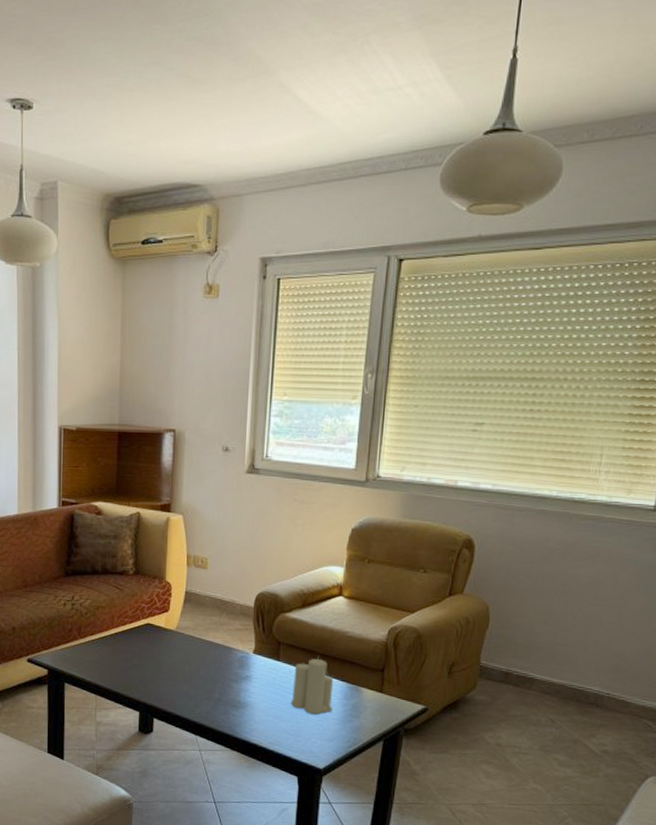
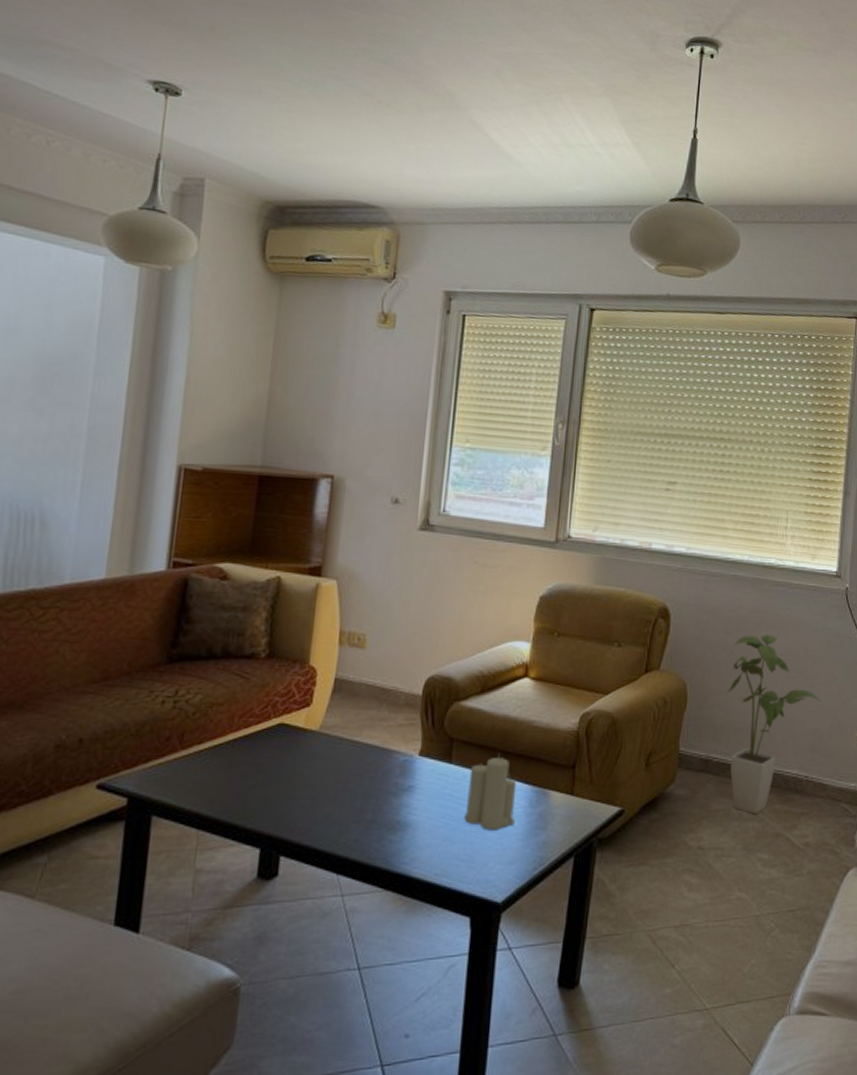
house plant: none [530,565,628,722] -> present [727,635,821,815]

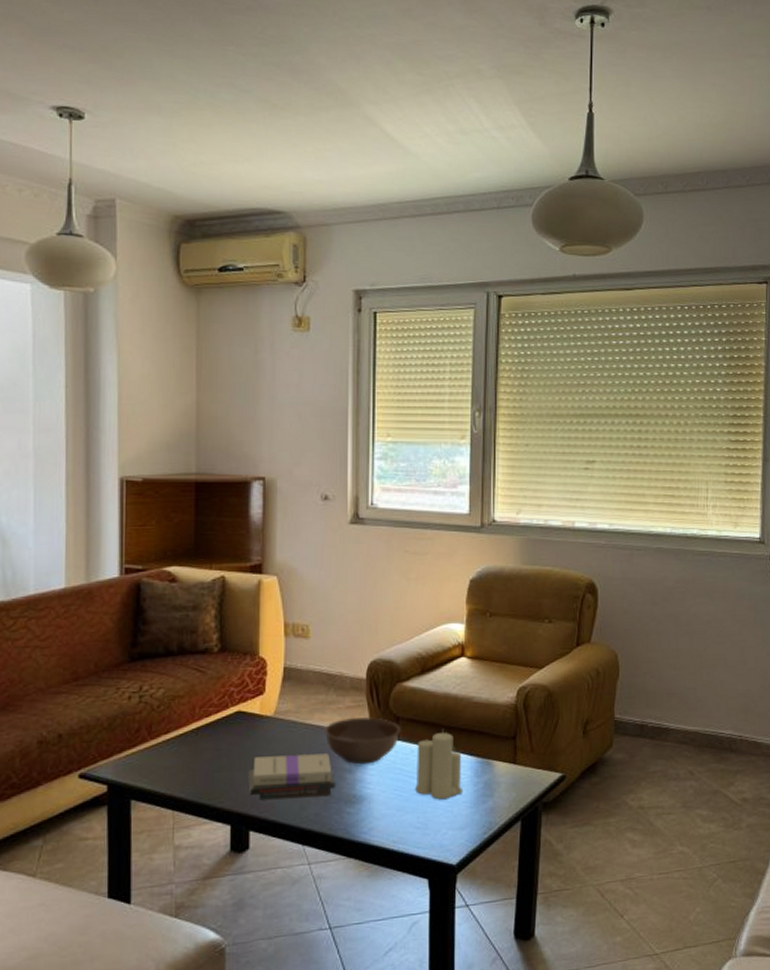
books: none [284,774,379,823] -> present [248,753,335,801]
bowl: none [372,737,455,788] -> present [325,717,401,765]
house plant: present [727,635,821,815] -> none [658,603,751,774]

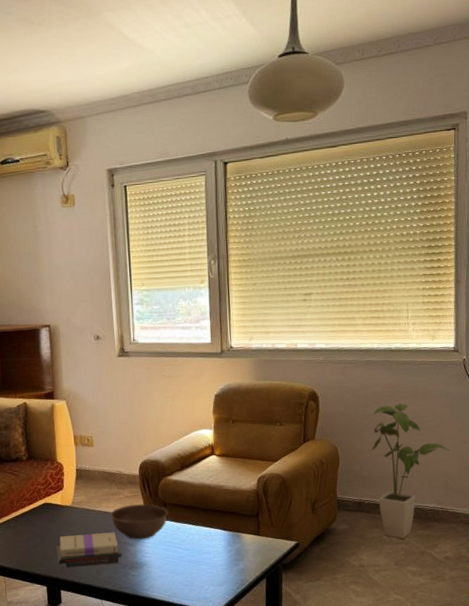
candle: present [415,728,464,800] -> none [181,510,220,564]
house plant: none [658,603,751,774] -> present [371,403,449,539]

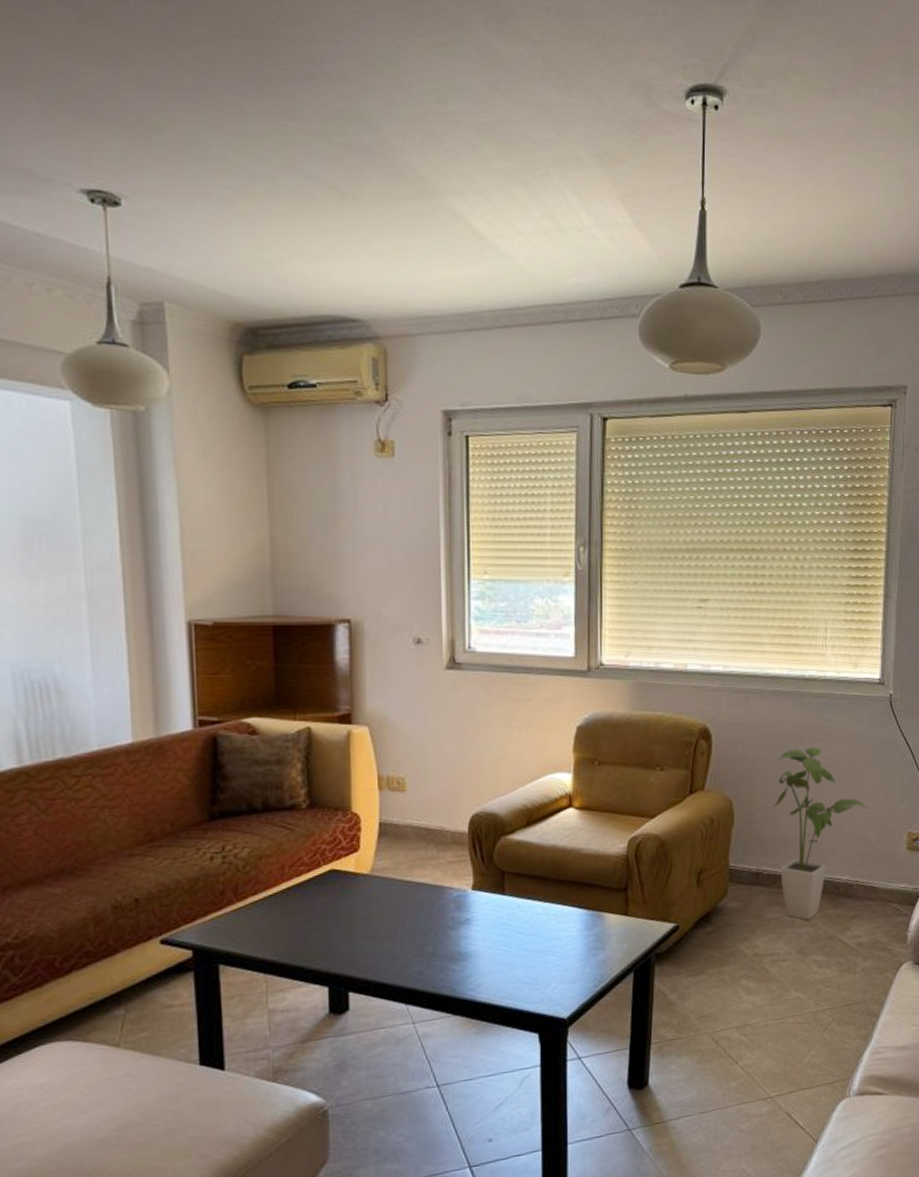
books: present [56,532,122,568] -> none [344,910,438,961]
bowl: present [111,504,168,540] -> none [426,872,507,921]

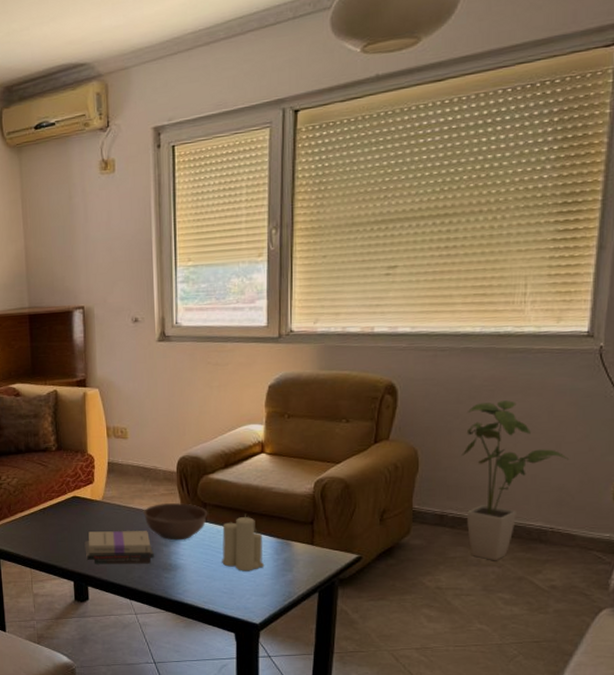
books: none [344,910,438,961] -> present [84,531,154,564]
bowl: none [426,872,507,921] -> present [144,503,208,541]
candle: none [523,882,574,954] -> present [222,514,265,571]

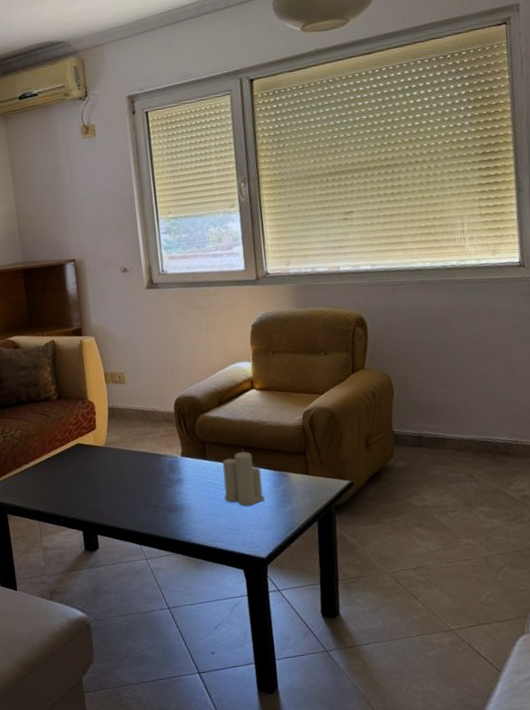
books: present [84,531,154,564] -> none [90,473,160,512]
bowl: present [144,503,208,541] -> none [146,443,208,481]
house plant: present [461,400,569,561] -> none [429,326,521,477]

